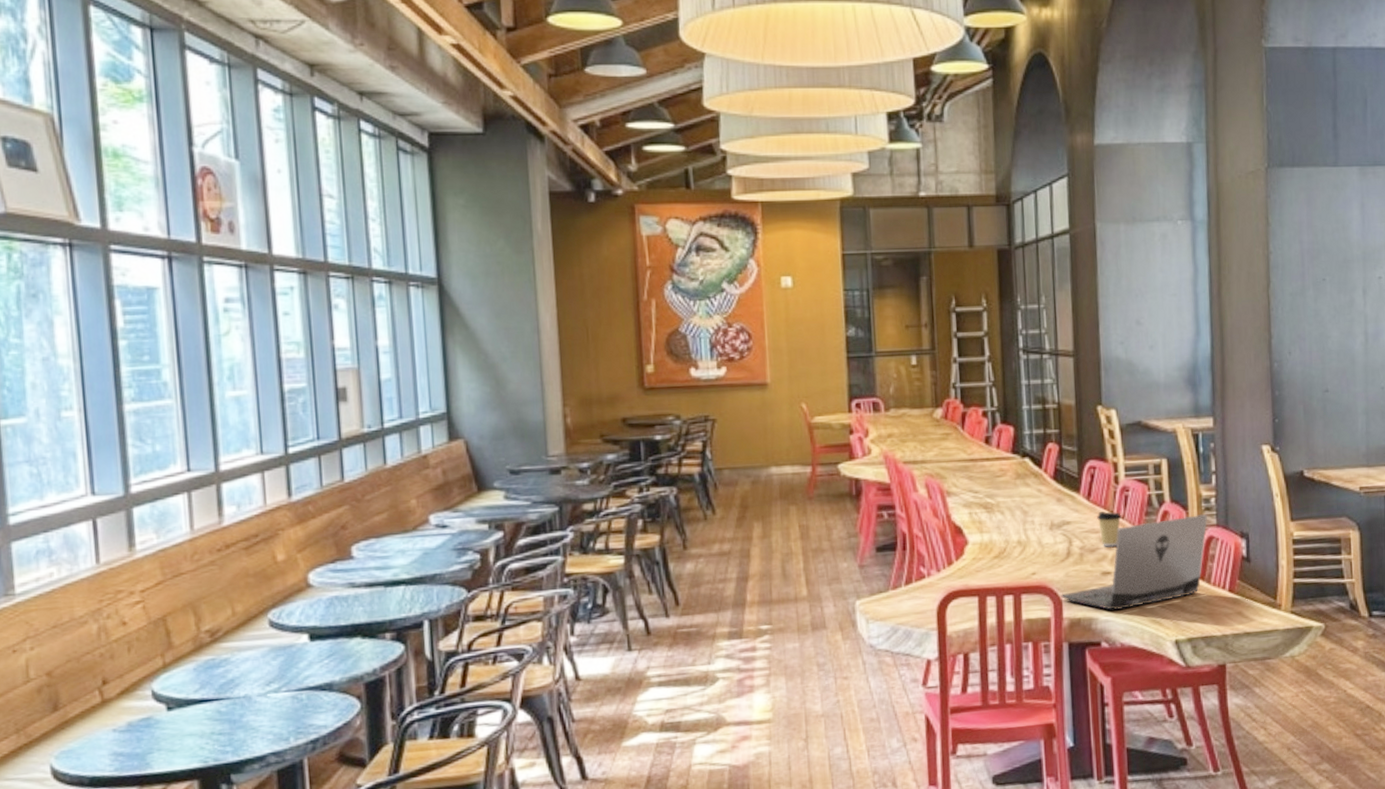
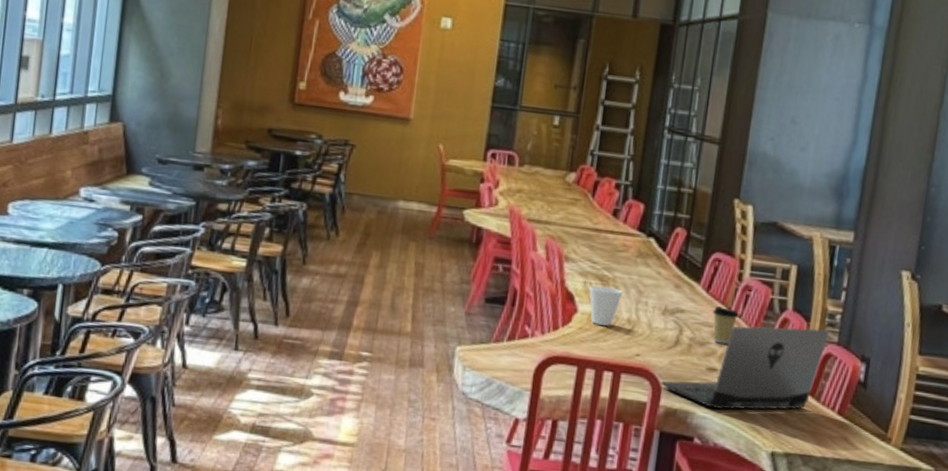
cup: none [975,513,1009,552] -> present [589,285,624,326]

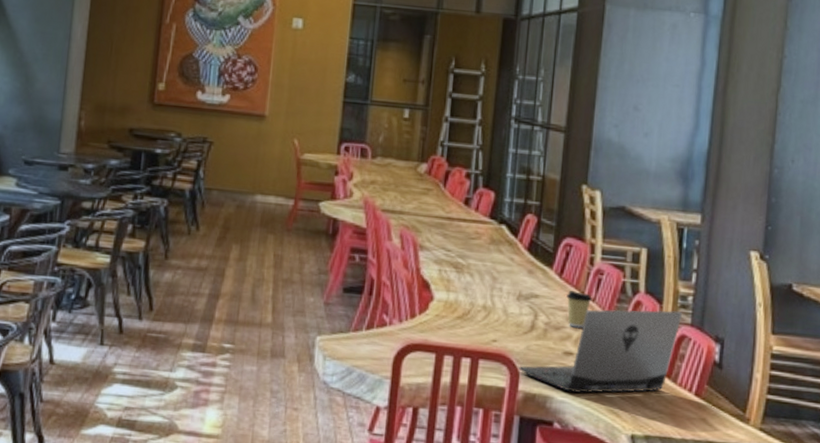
cup: present [589,285,624,326] -> none [444,273,478,313]

